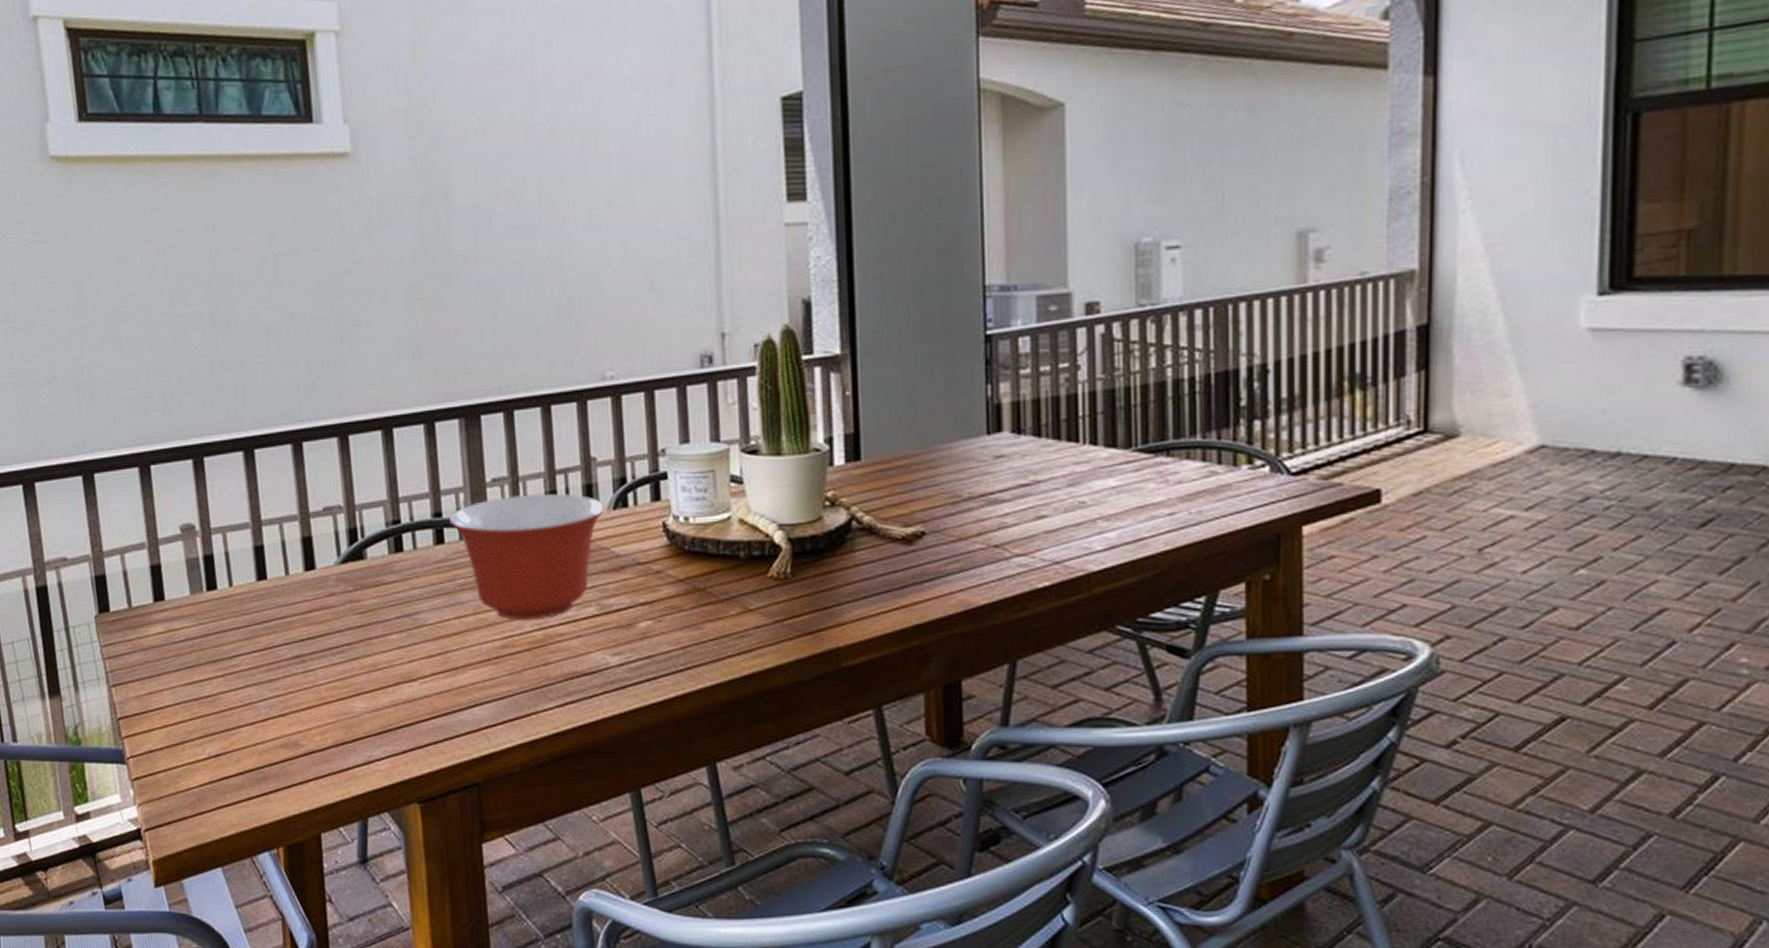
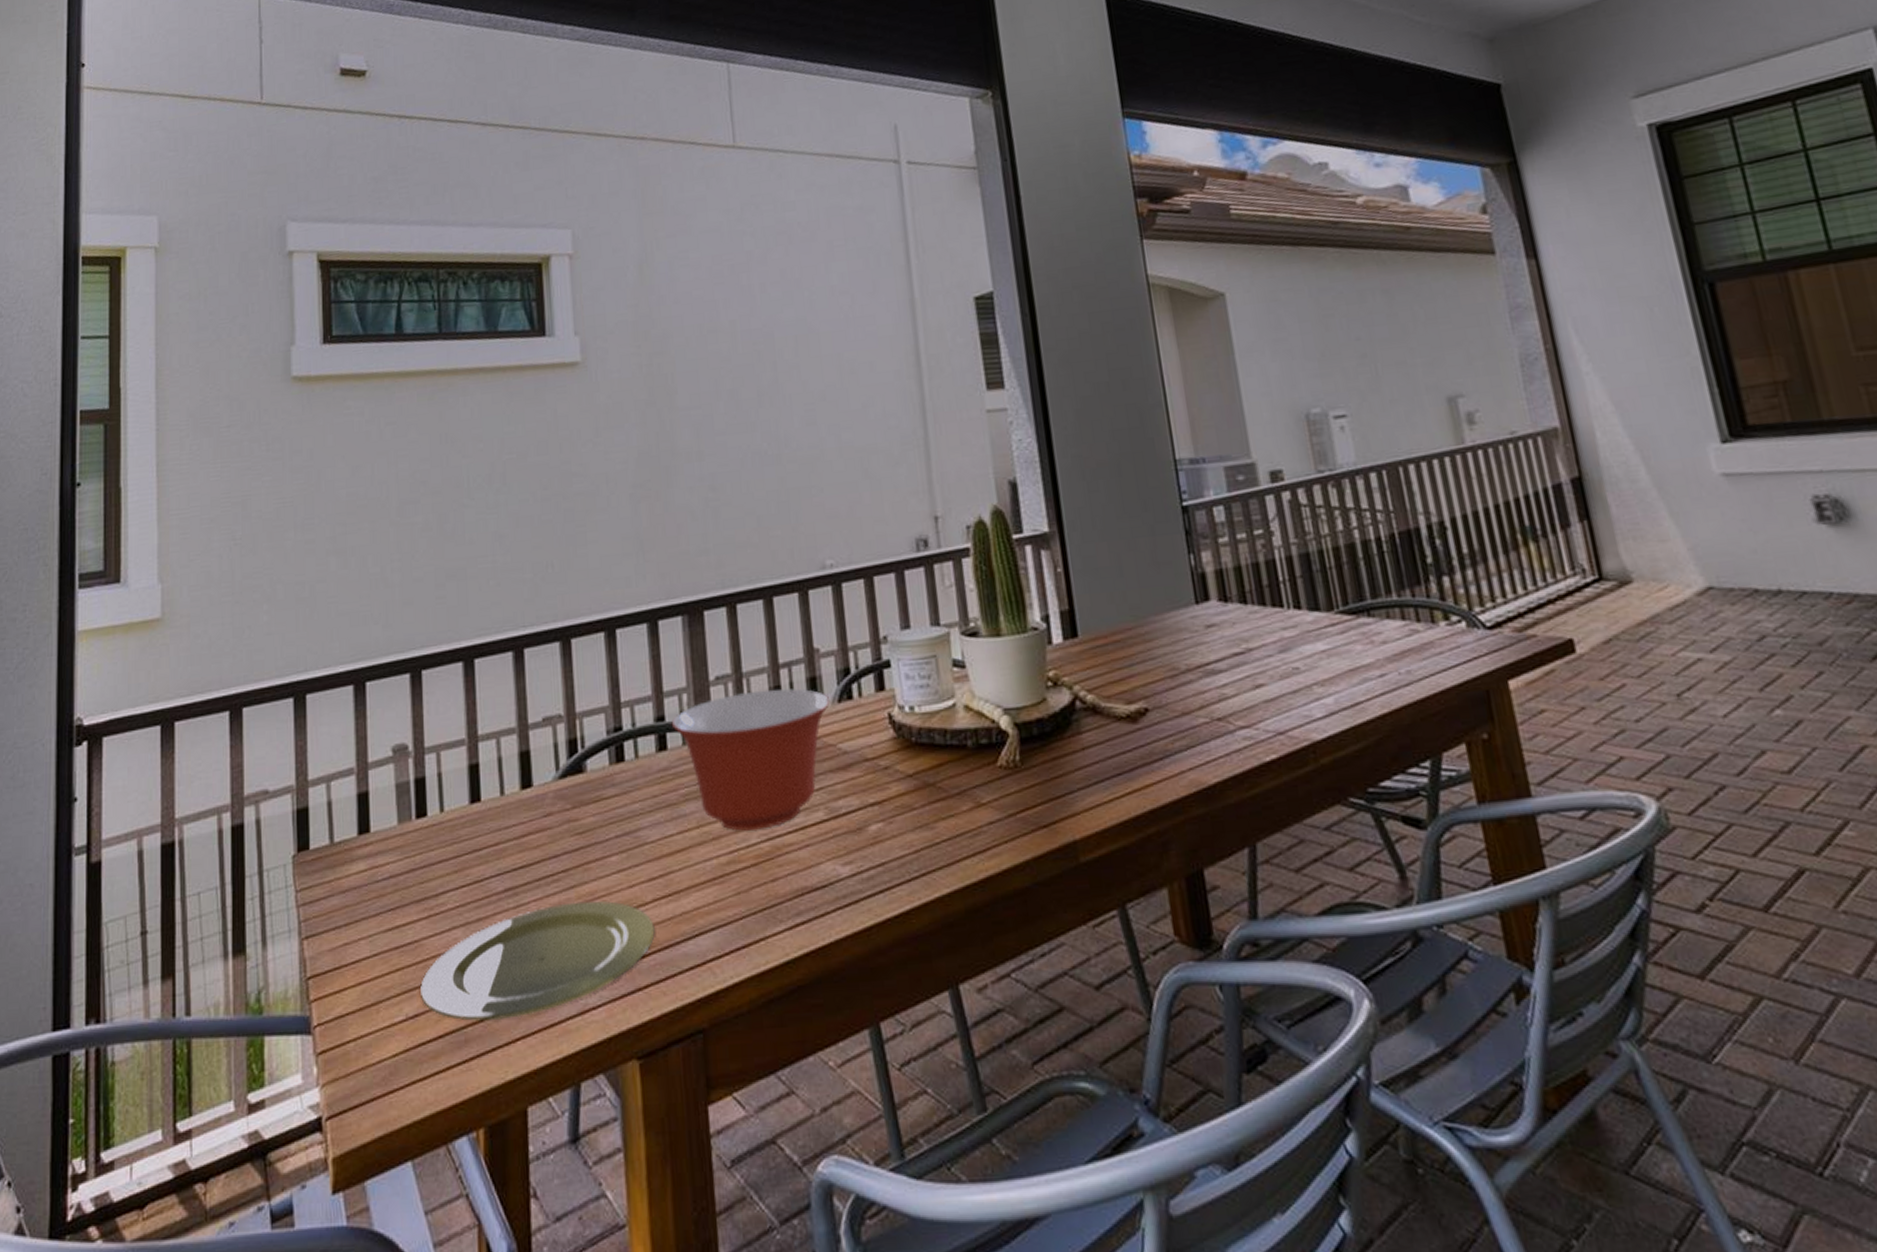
plate: none [220,671,434,764] -> present [420,901,655,1022]

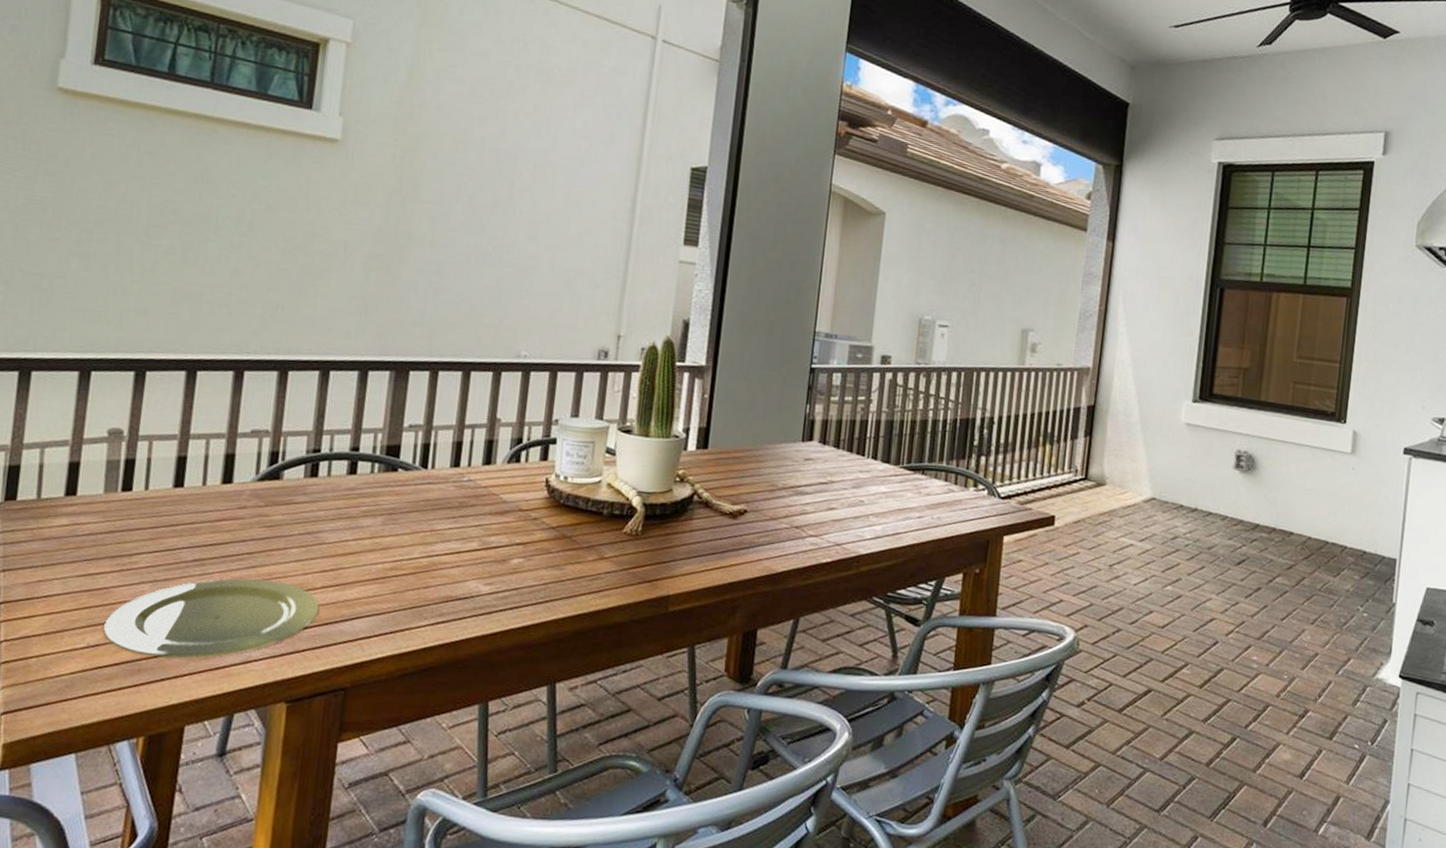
mixing bowl: present [671,688,831,831] -> none [364,441,502,548]

